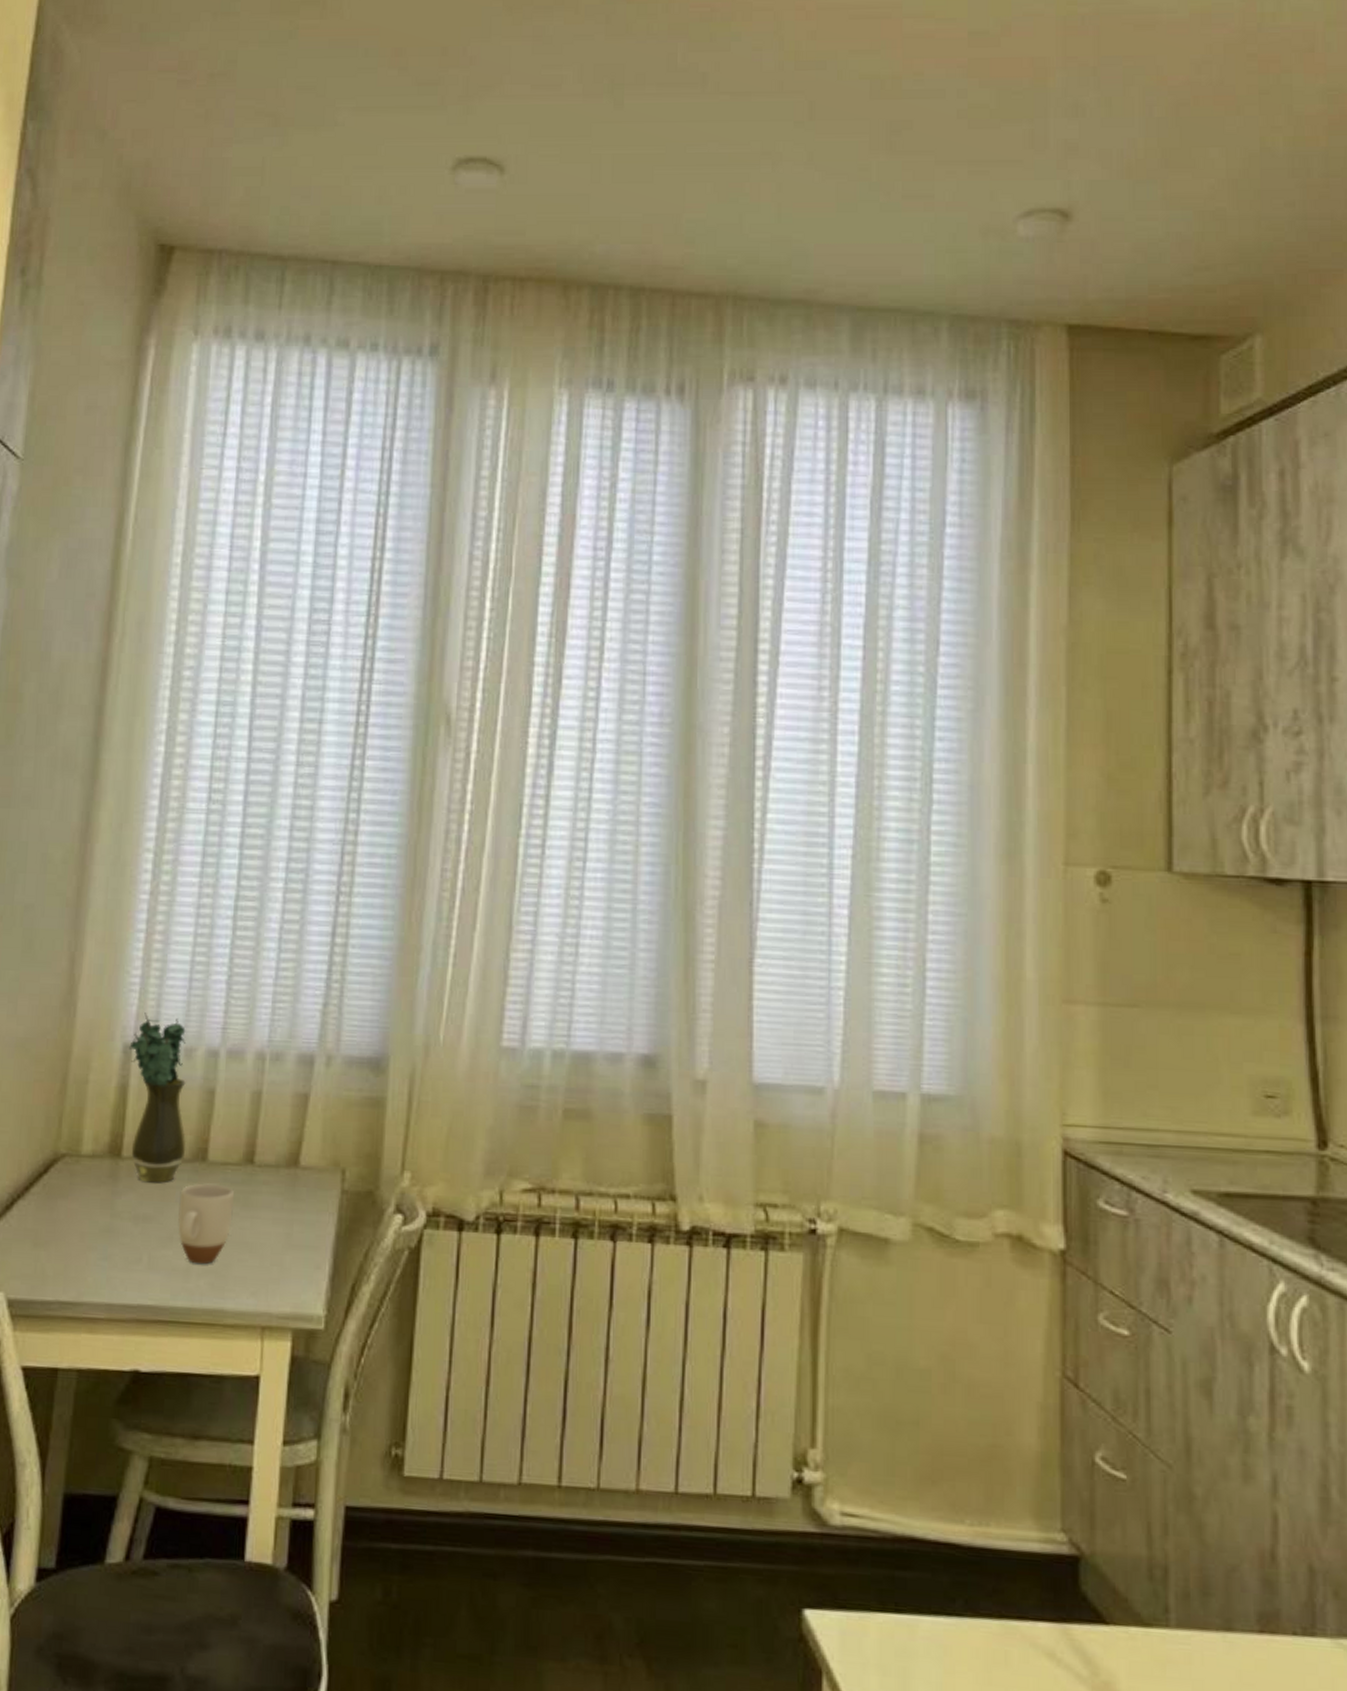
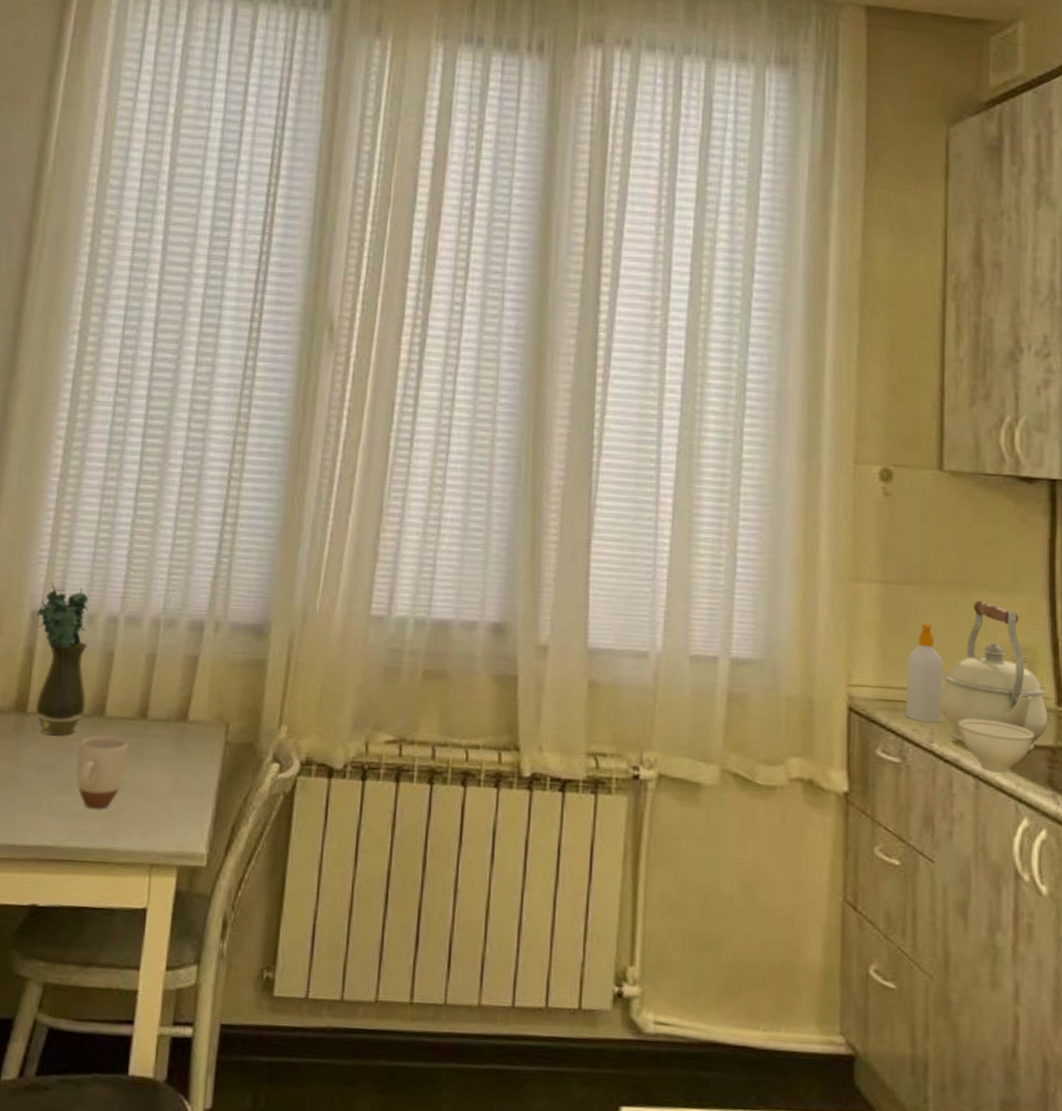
soap bottle: none [1132,1053,1178,1169] -> present [905,624,944,723]
kettle: none [1174,1025,1307,1204] -> present [940,601,1047,752]
bowl: none [1198,1164,1290,1229] -> present [959,718,1034,773]

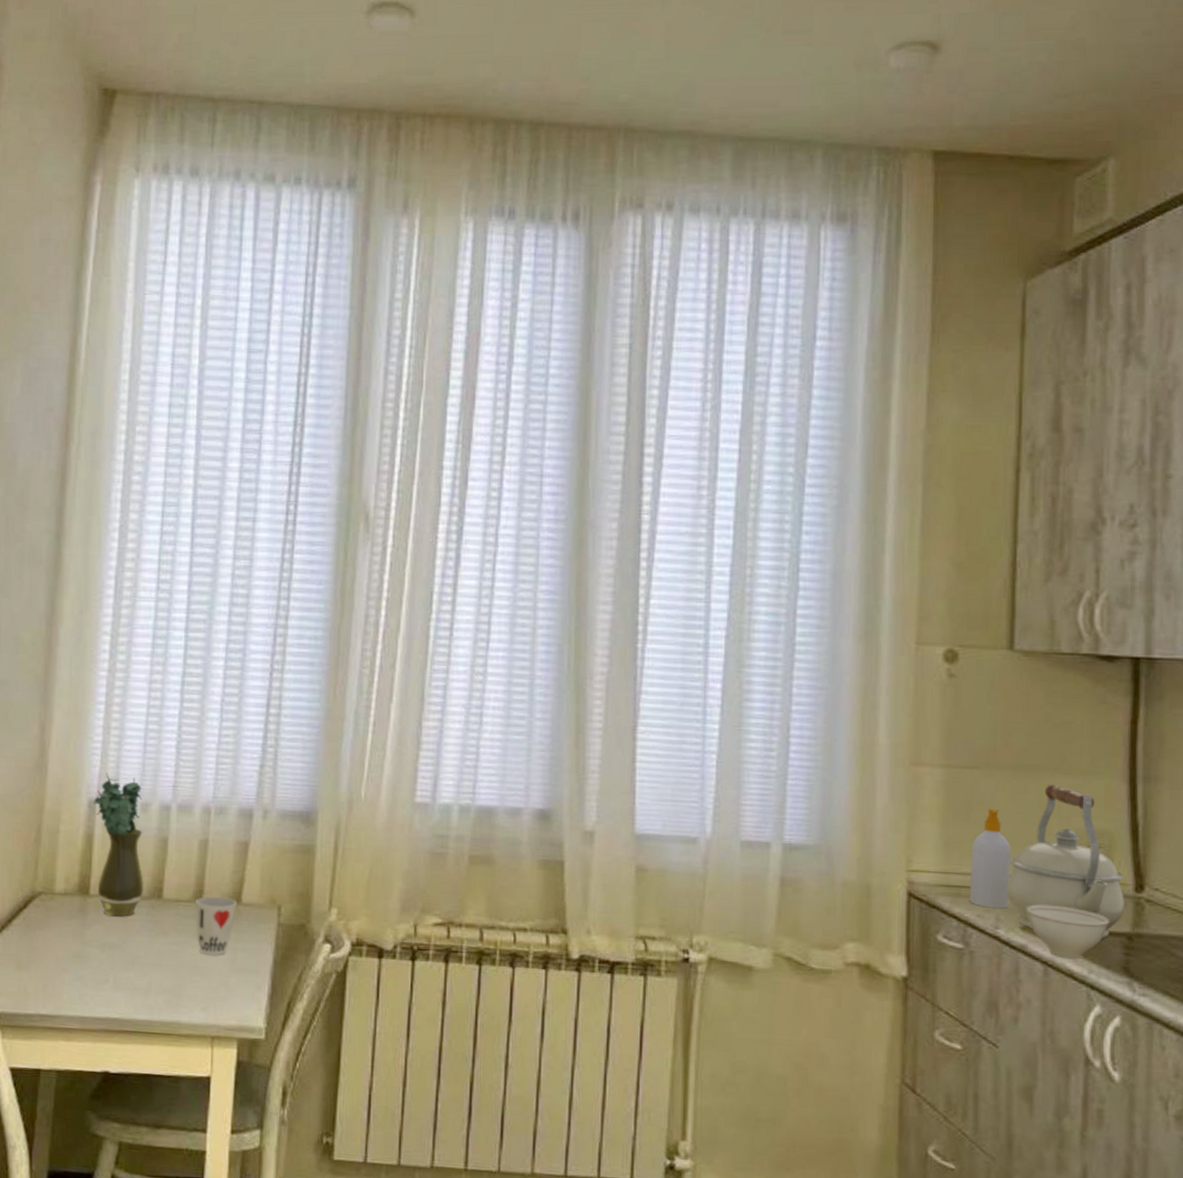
mug: present [76,735,129,808] -> none [139,916,187,984]
cup: none [138,713,184,778] -> present [194,896,238,956]

